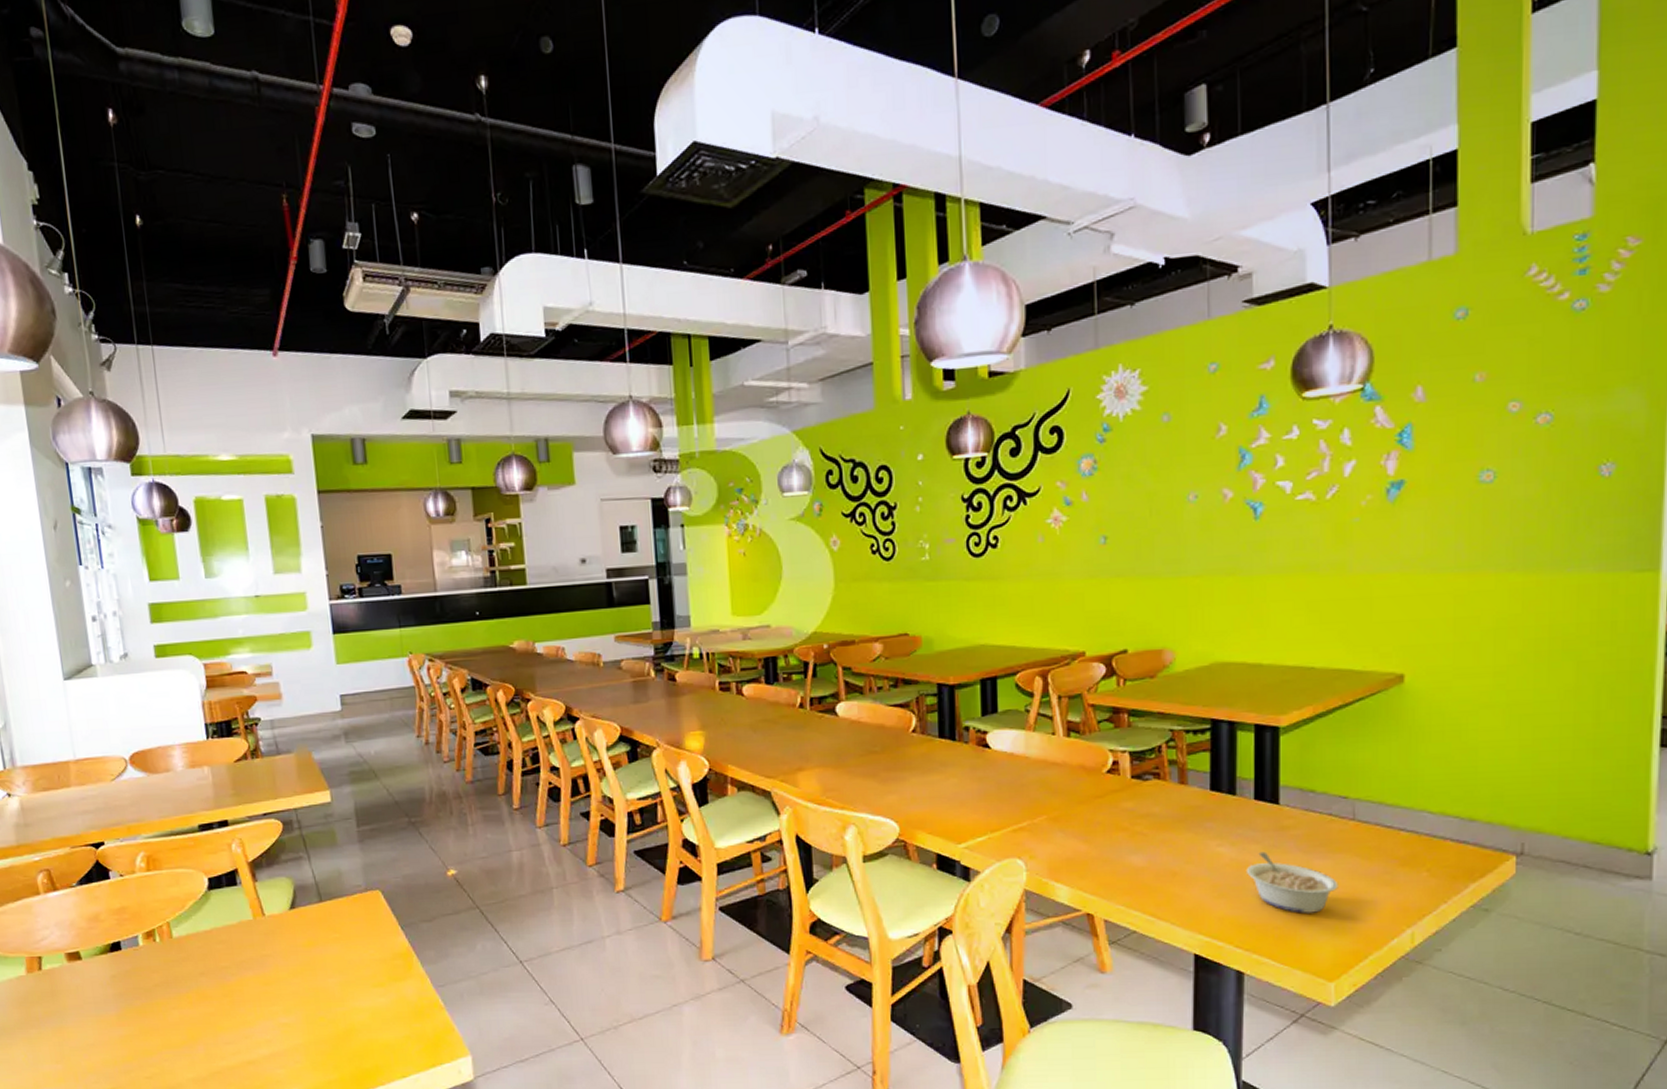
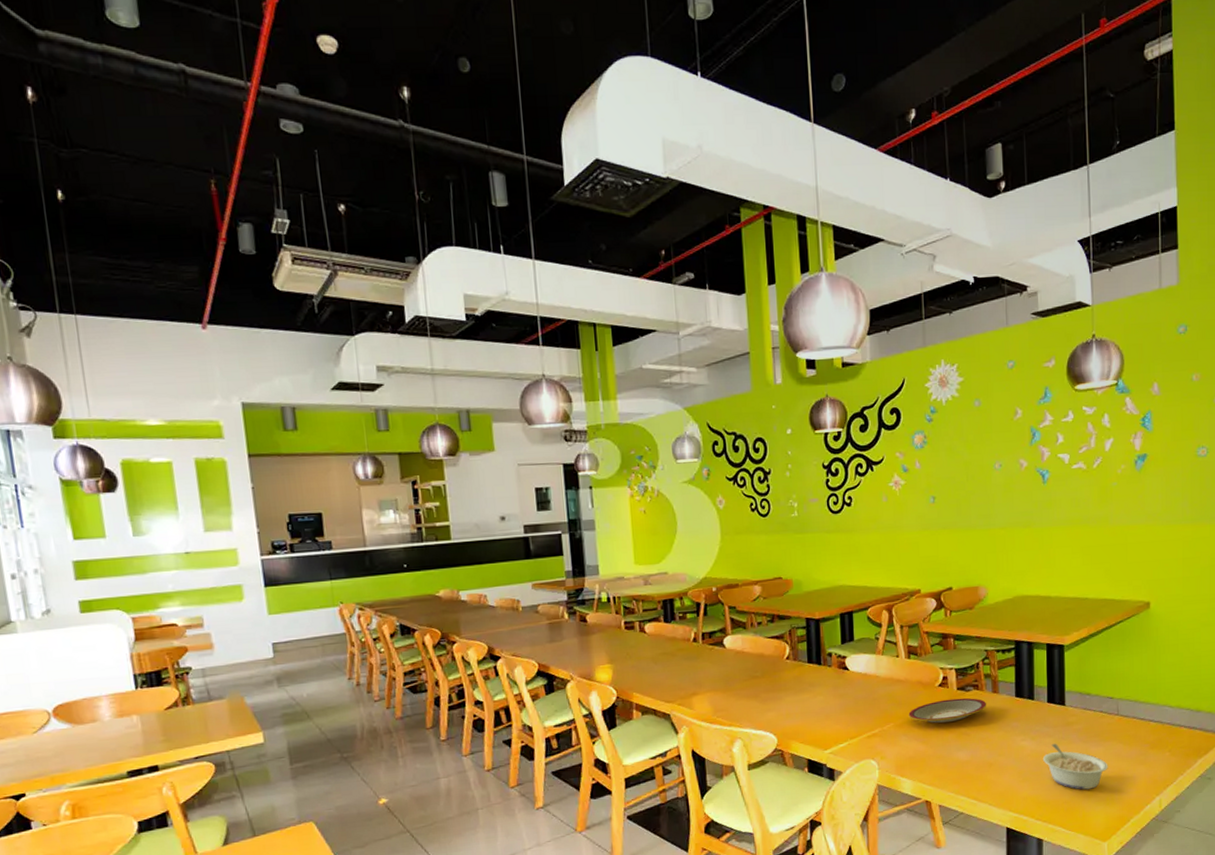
plate: none [1066,788,1170,818] -> present [908,697,986,723]

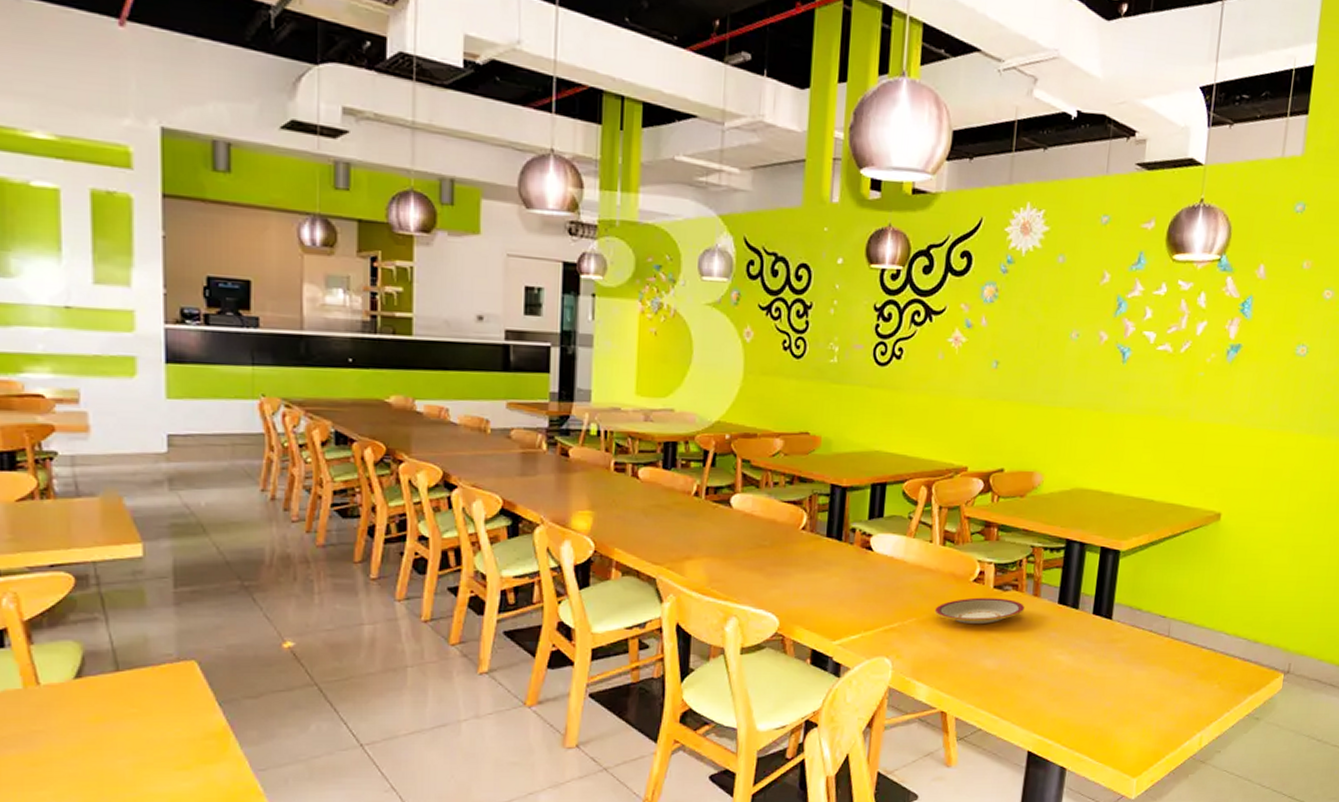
legume: present [1042,743,1108,790] -> none [1078,661,1150,717]

